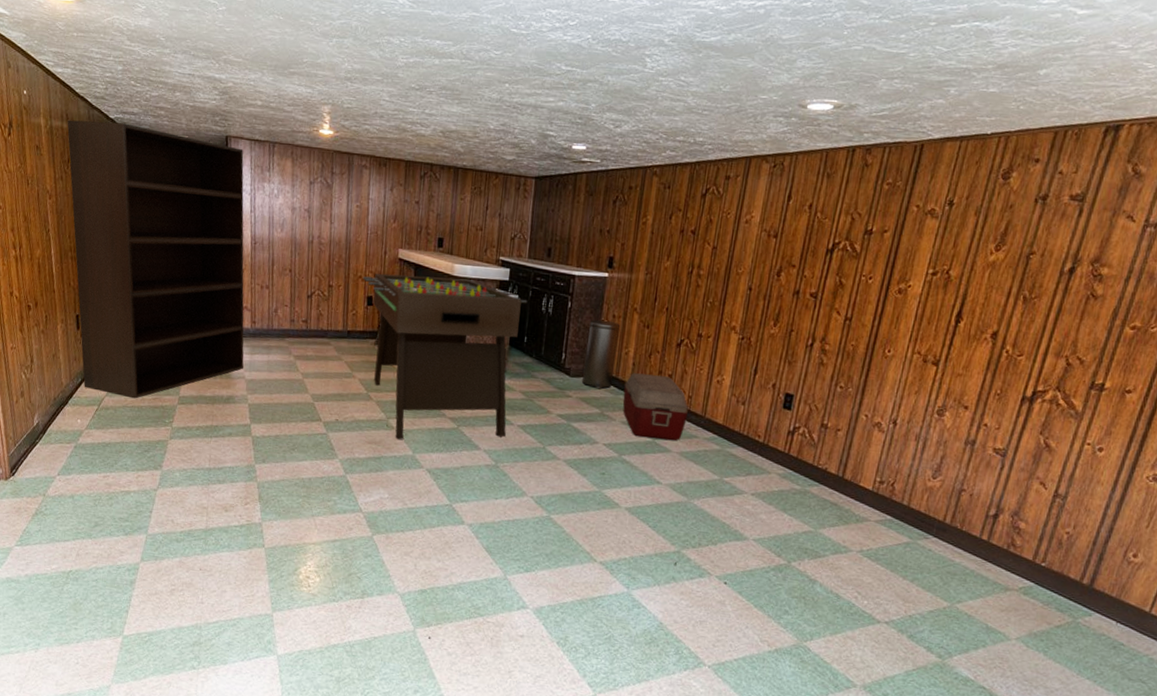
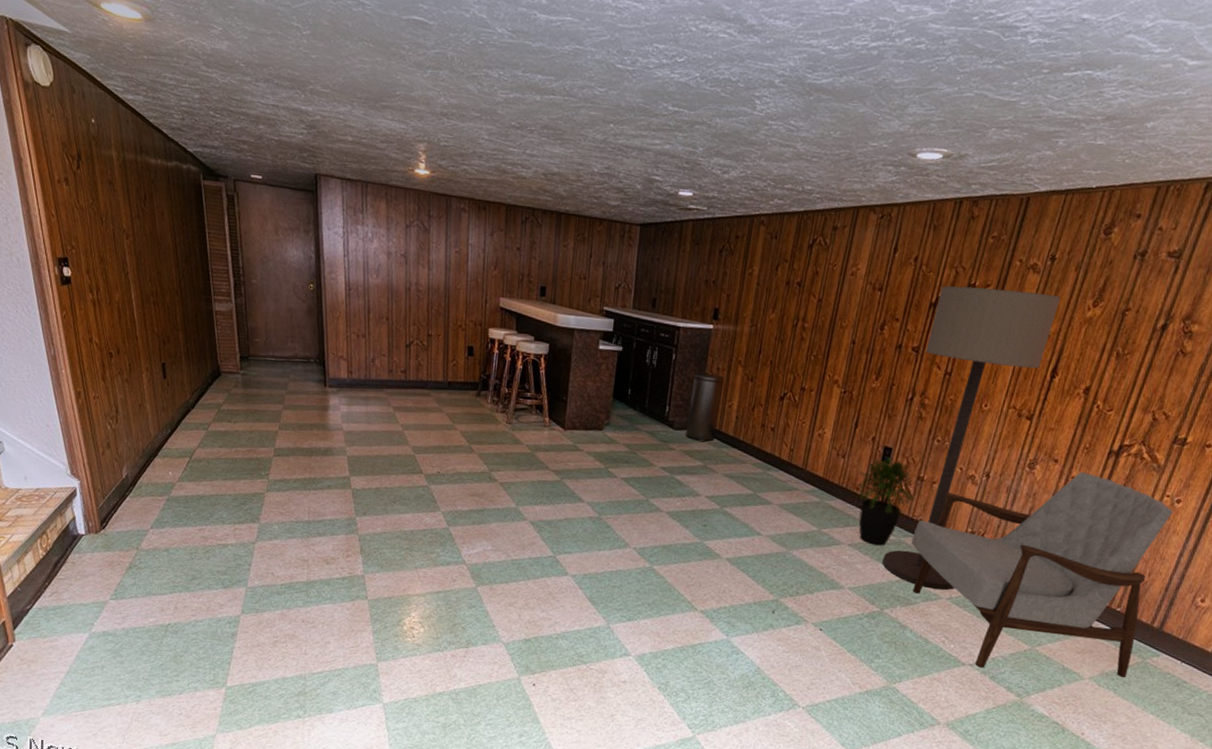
bookshelf: present [67,120,244,399] -> none [141,152,341,451]
foosball table: present [362,273,528,439] -> none [463,322,632,492]
cooler: present [623,373,689,440] -> none [725,426,791,493]
potted plant: none [759,404,819,496] -> present [857,457,915,546]
floor lamp: none [788,232,961,543] -> present [882,285,1060,591]
armchair: none [817,419,1095,638] -> present [911,472,1173,677]

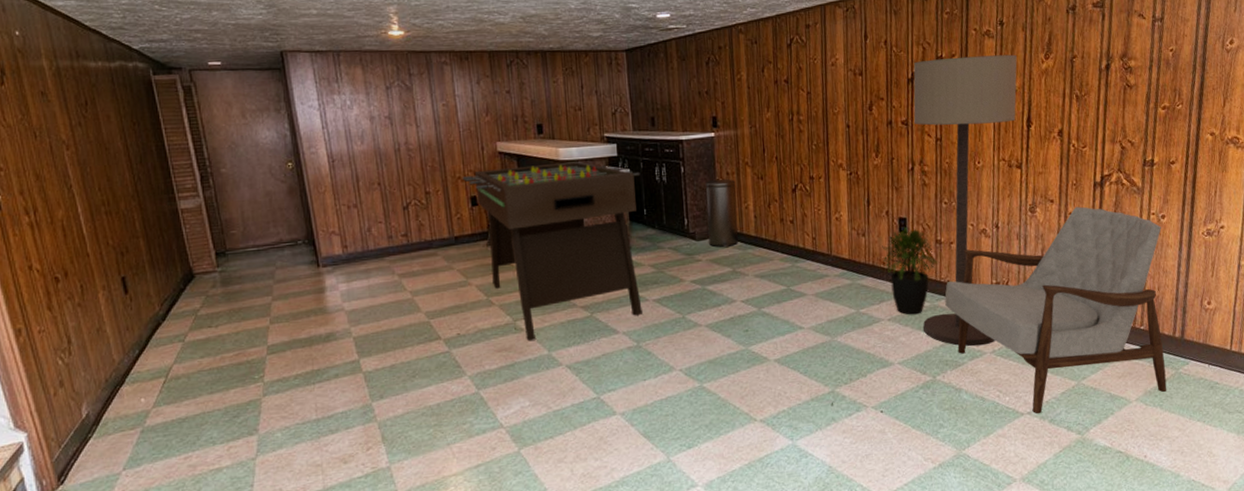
foosball table: none [463,322,632,492] -> present [462,161,642,340]

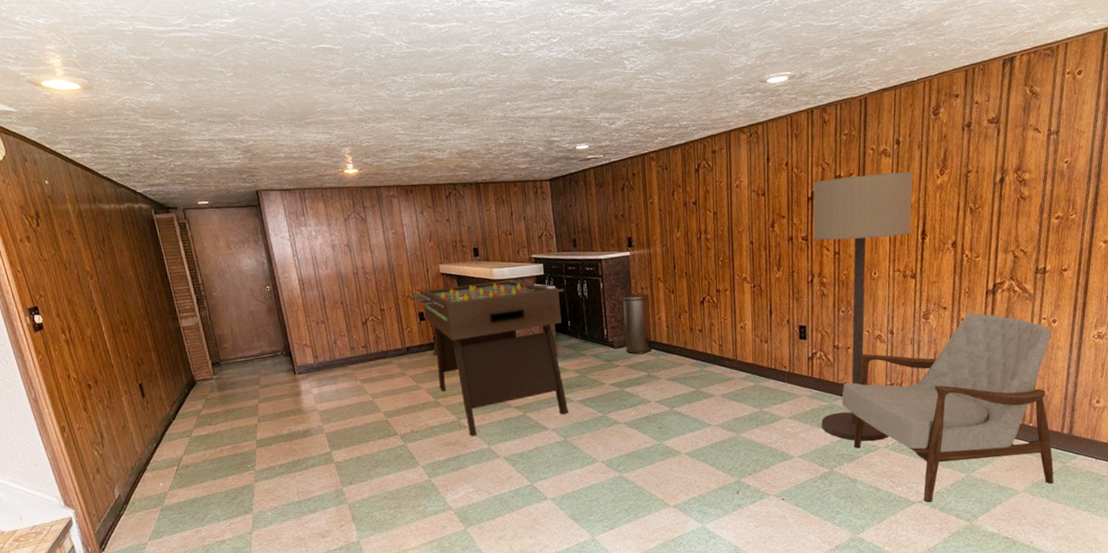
potted plant: present [882,227,938,315] -> none [783,334,836,414]

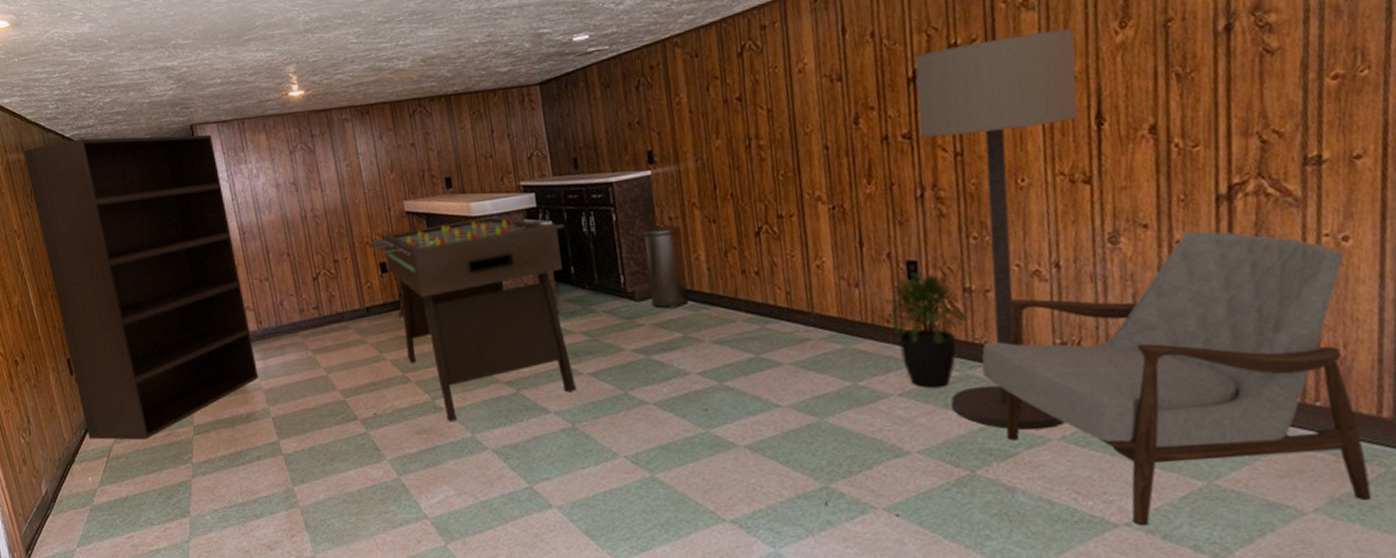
bookshelf: none [95,195,314,452] -> present [23,134,258,440]
potted plant: none [783,334,836,414] -> present [884,273,969,389]

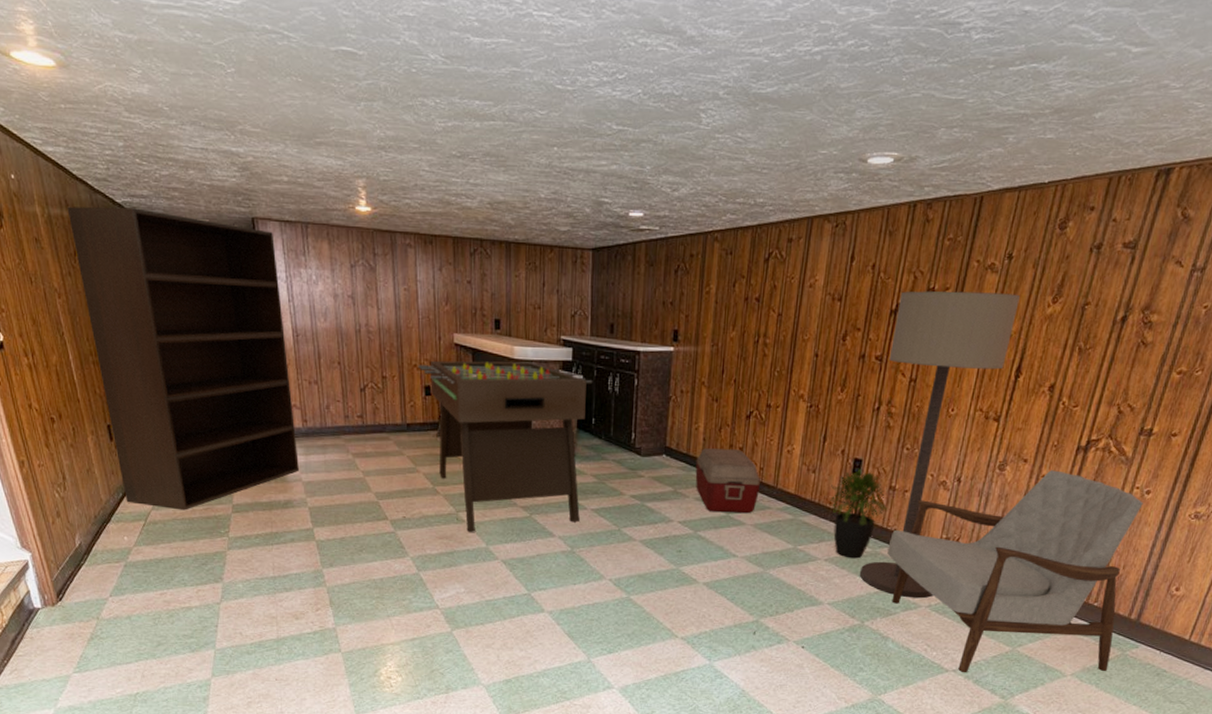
pedal bin: present [644,225,689,309] -> none [654,396,689,466]
cooler: none [703,274,792,354] -> present [695,448,761,513]

